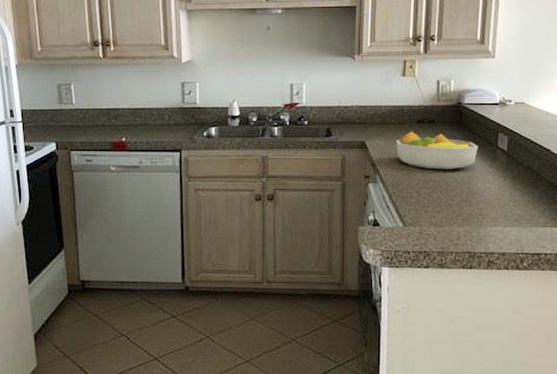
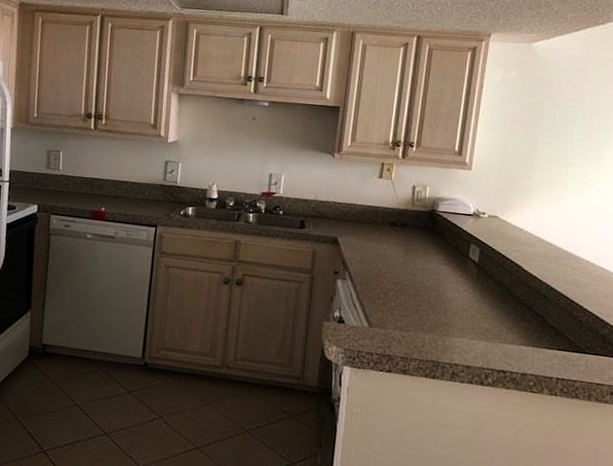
fruit bowl: present [395,131,478,170] -> none [367,232,449,275]

